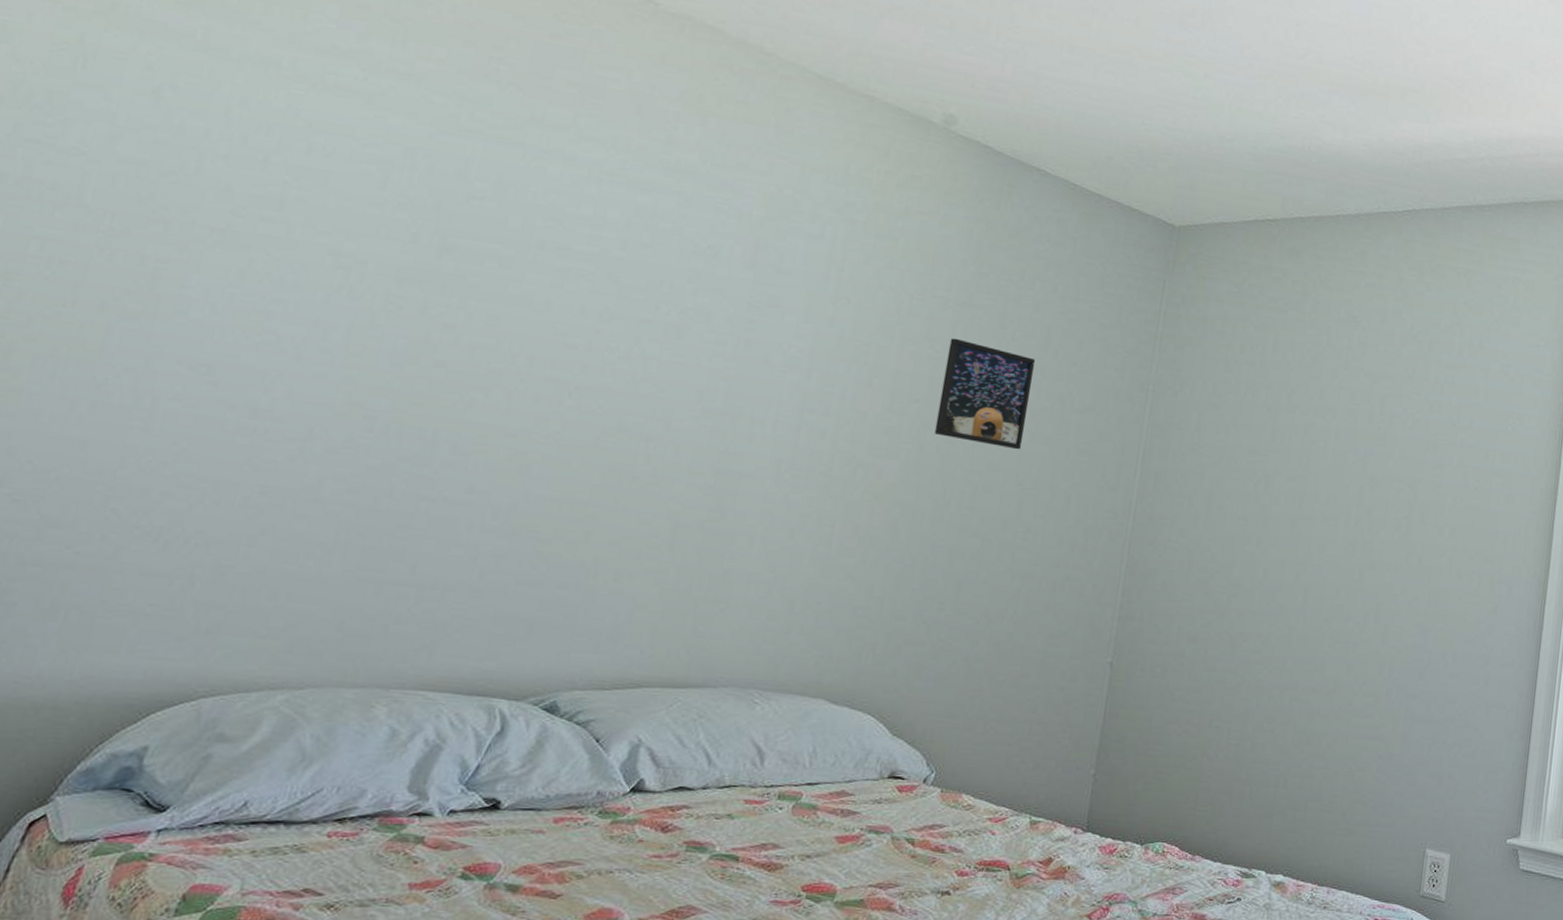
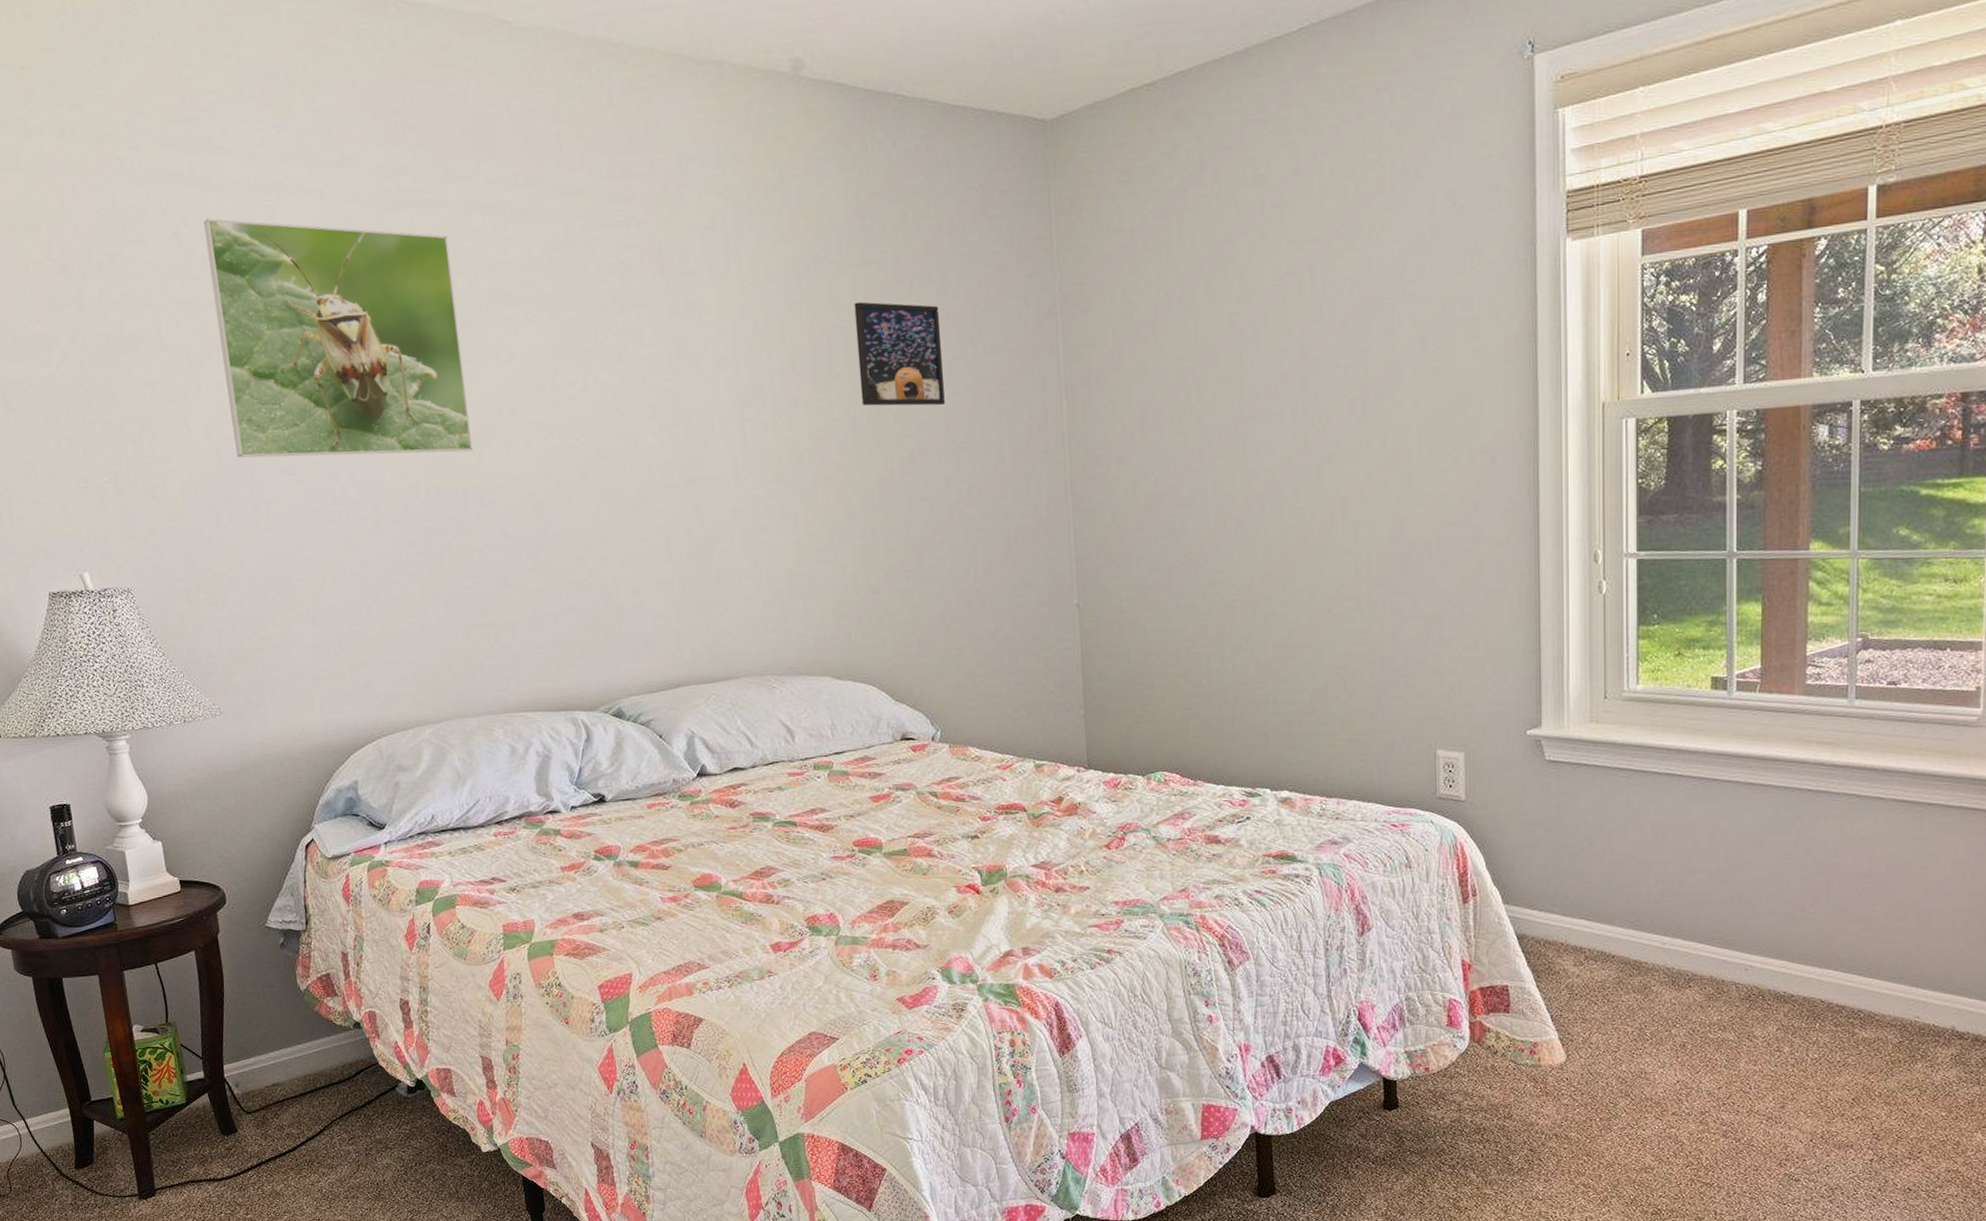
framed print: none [134,87,513,394] -> present [203,218,473,458]

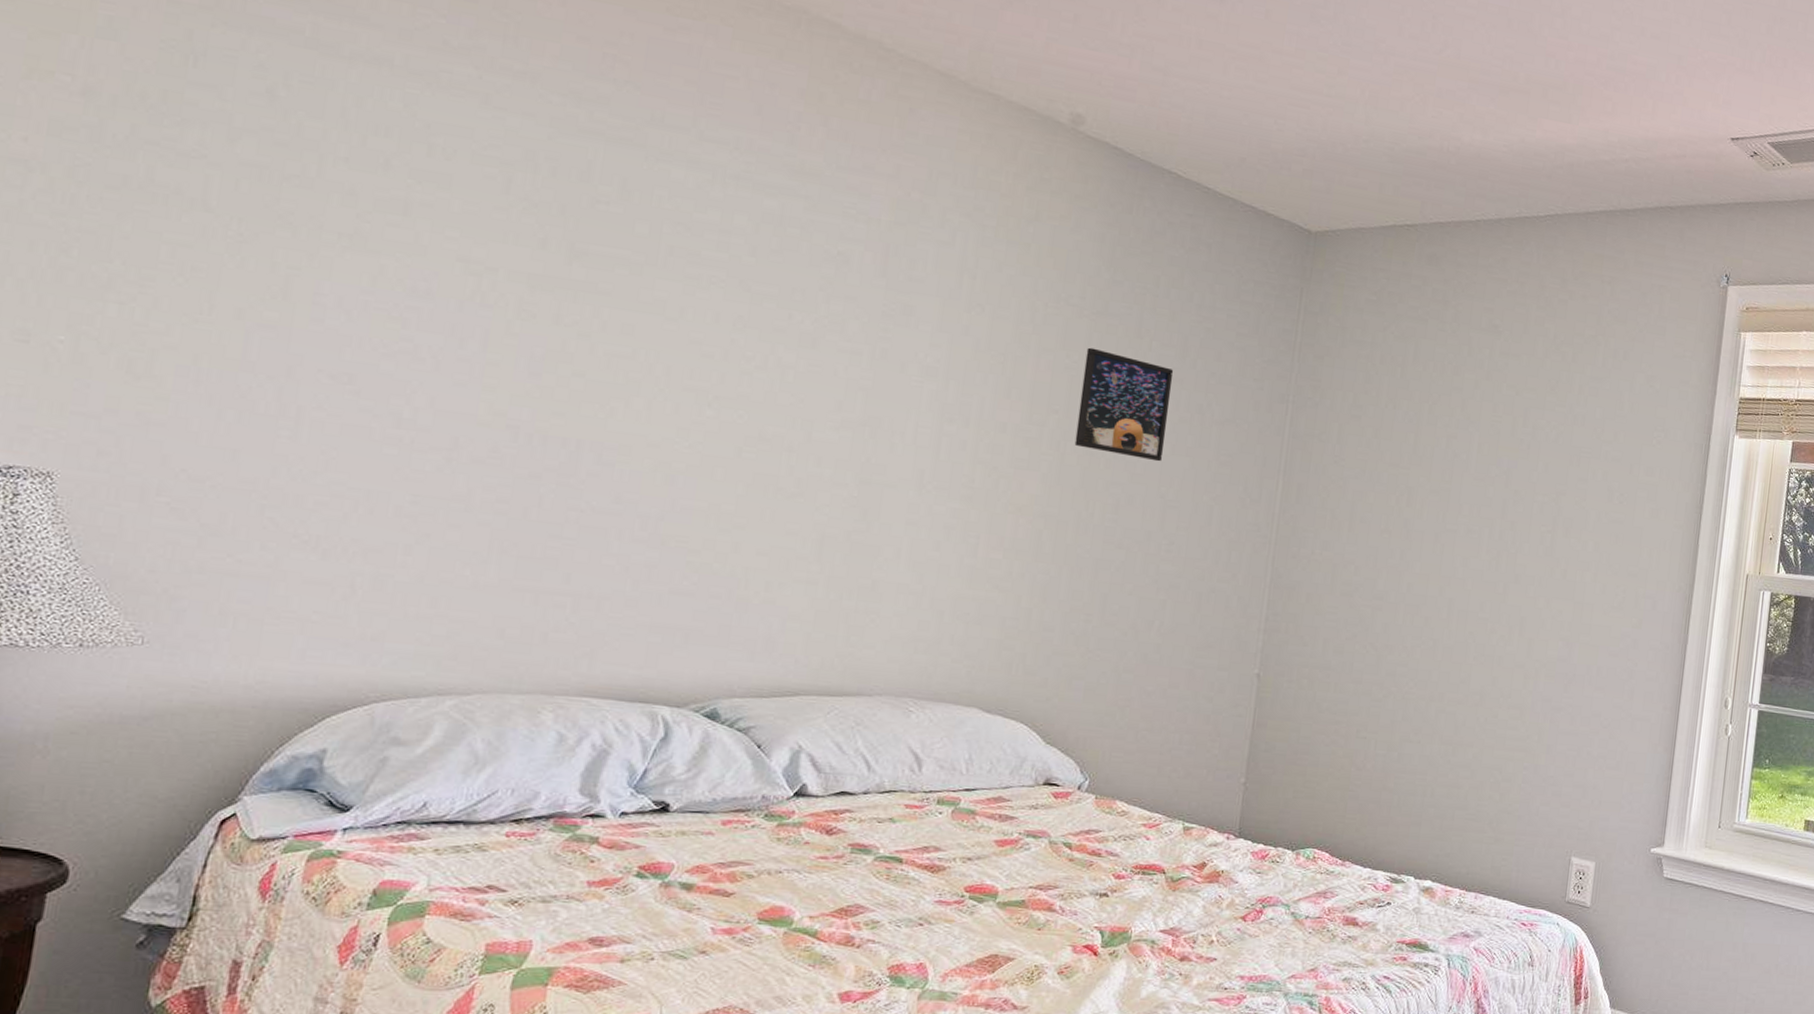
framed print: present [203,218,473,458] -> none [274,86,637,404]

